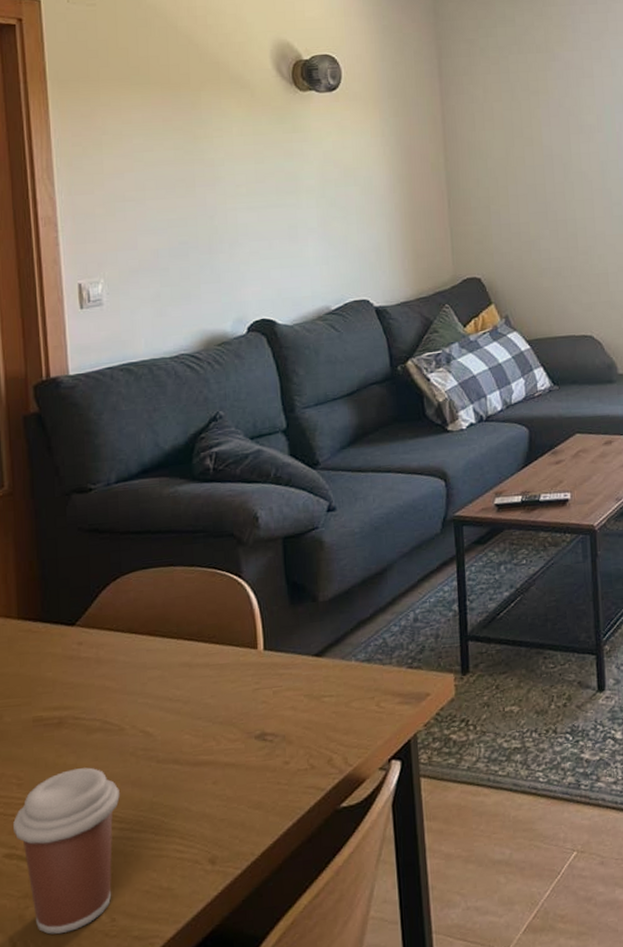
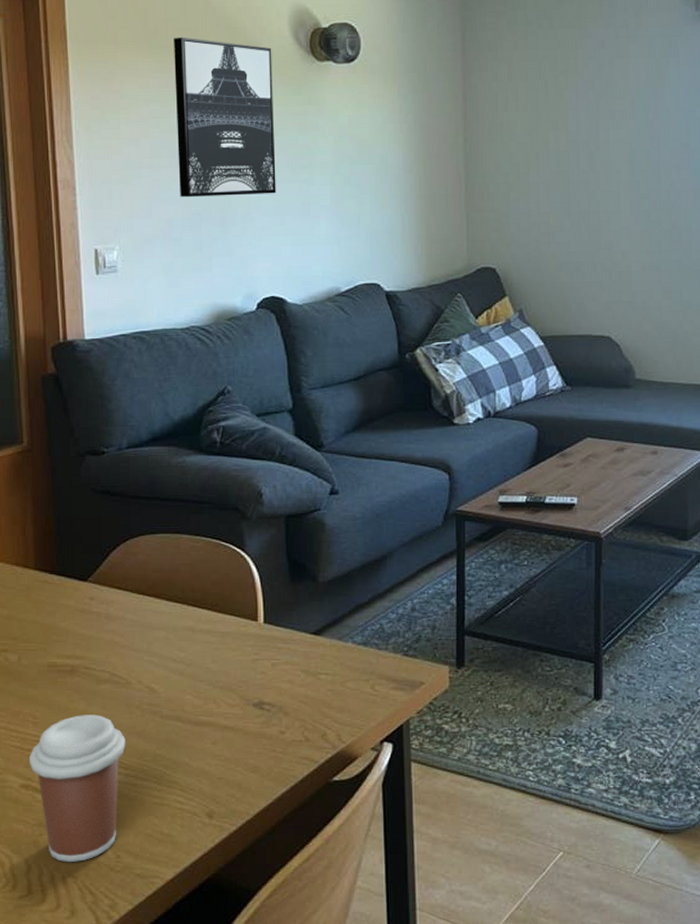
wall art: none [156,73,264,228] -> present [174,37,276,198]

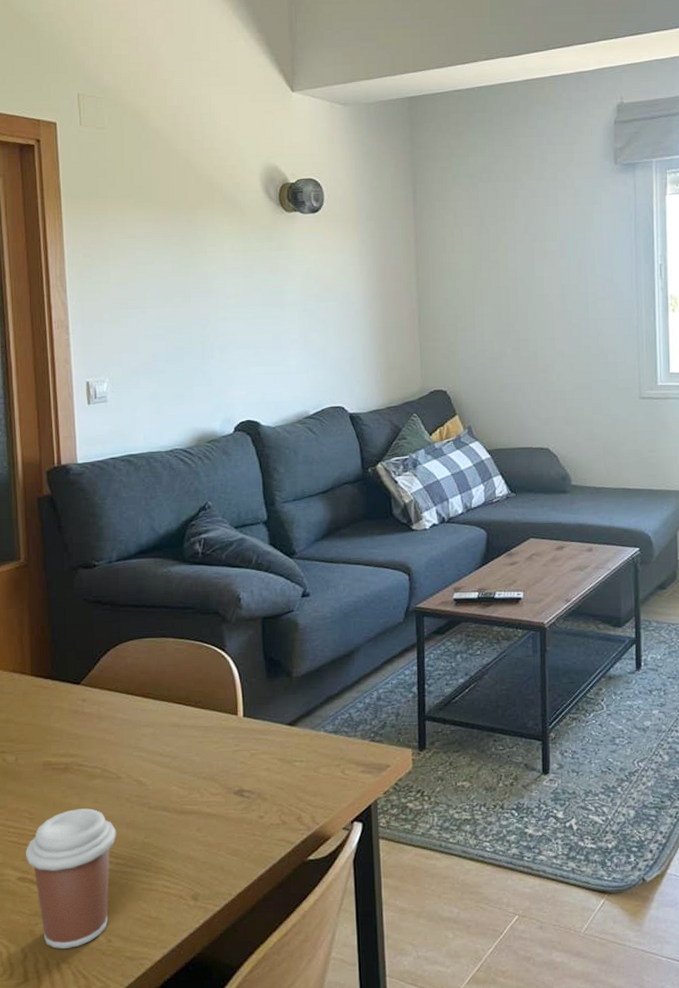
wall art: present [174,37,276,198] -> none [157,192,251,334]

